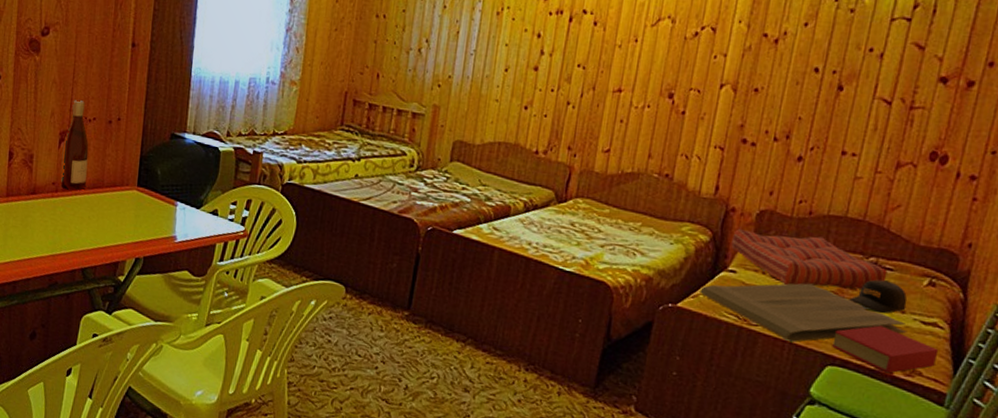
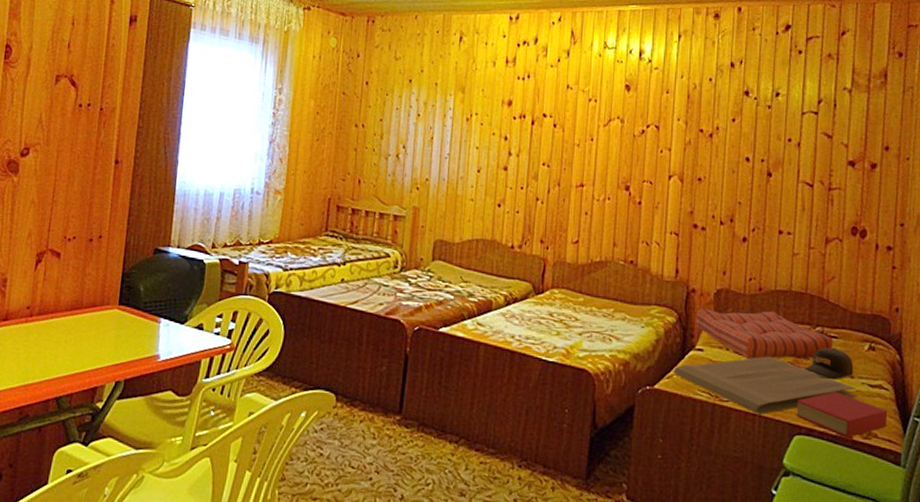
bottle: present [60,100,89,191] -> none [35,219,68,314]

